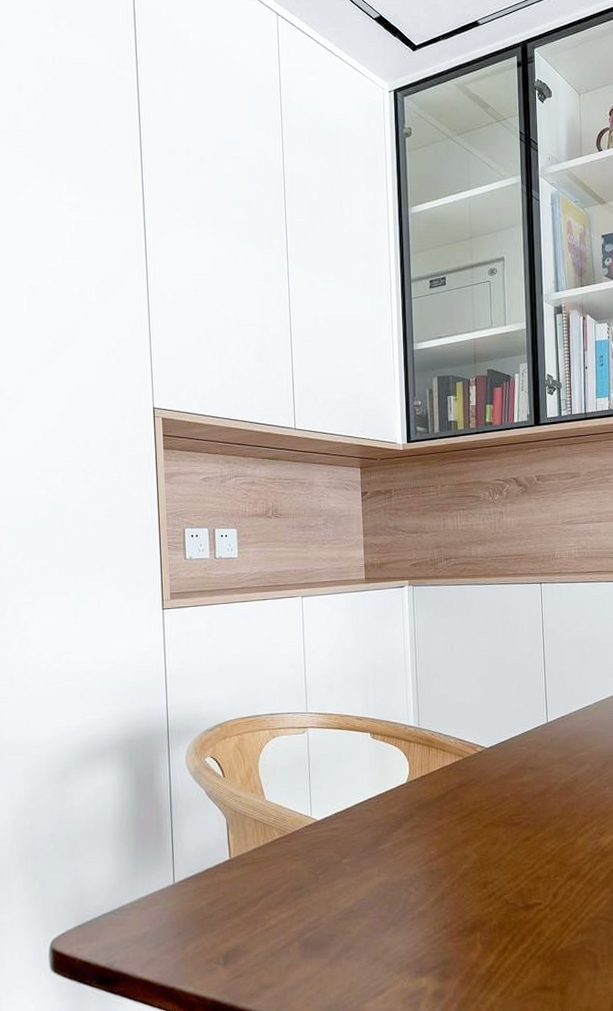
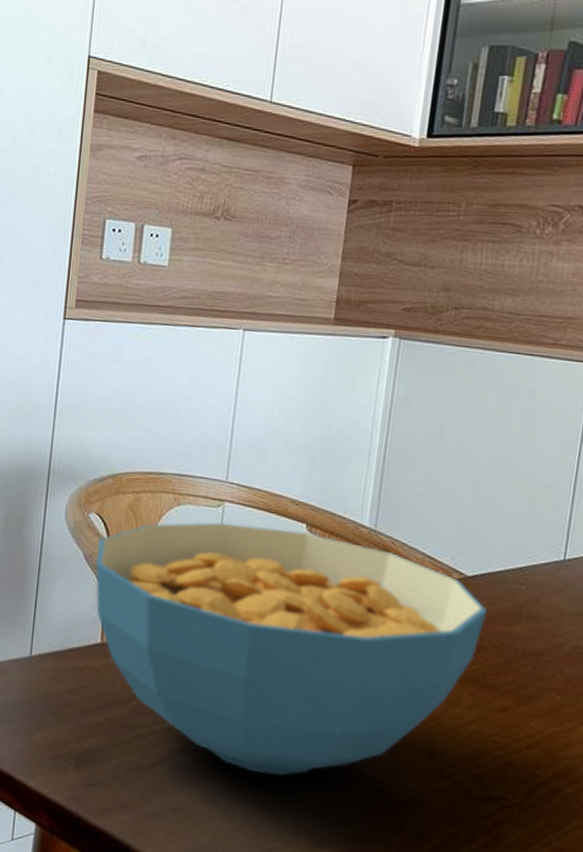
cereal bowl: none [215,739,505,932] -> present [95,522,488,776]

